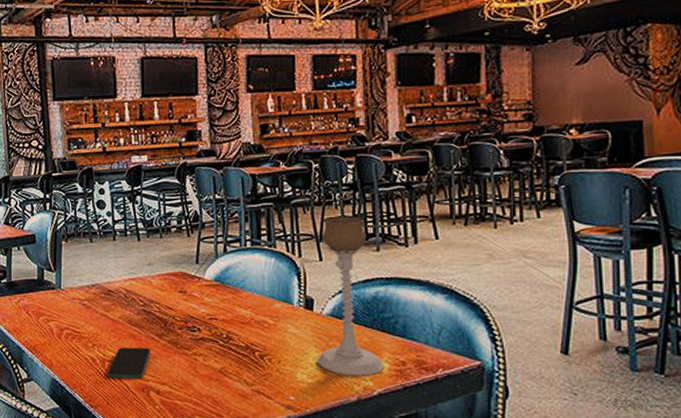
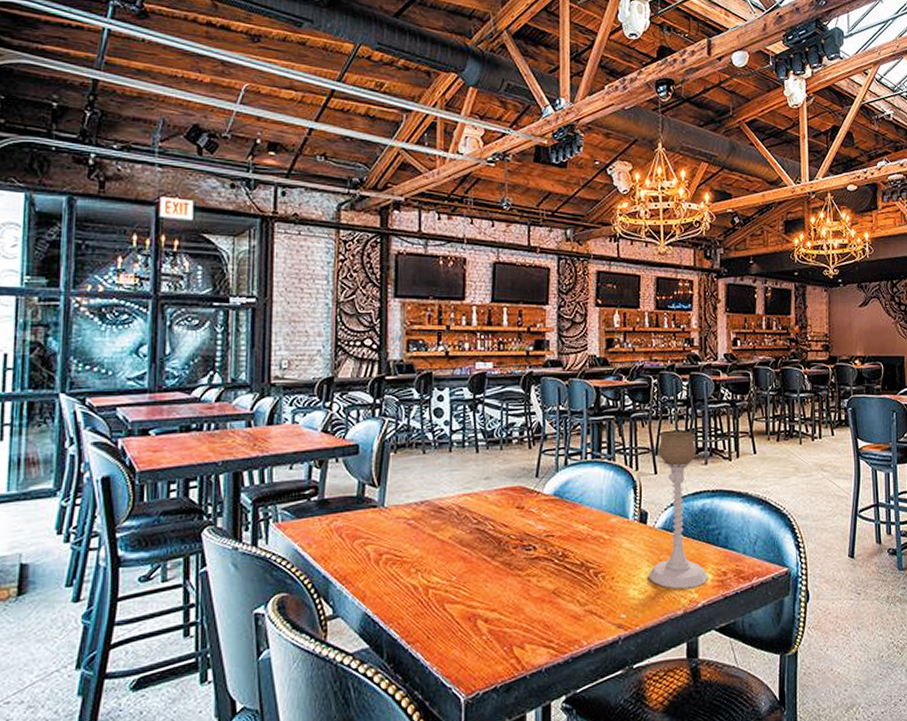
smartphone: present [107,347,151,379] -> none [430,570,481,608]

